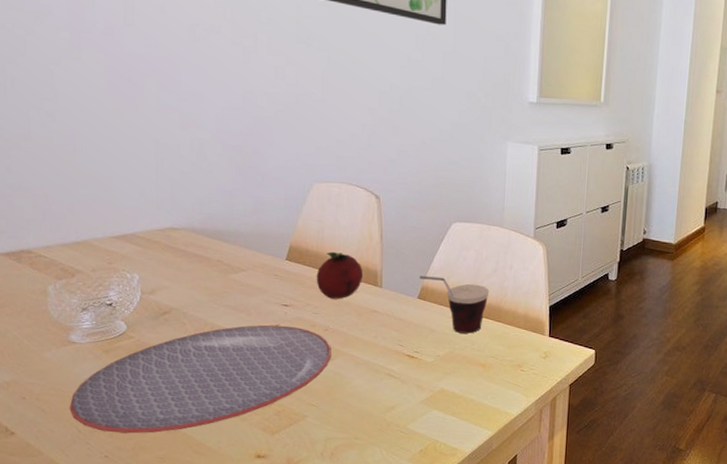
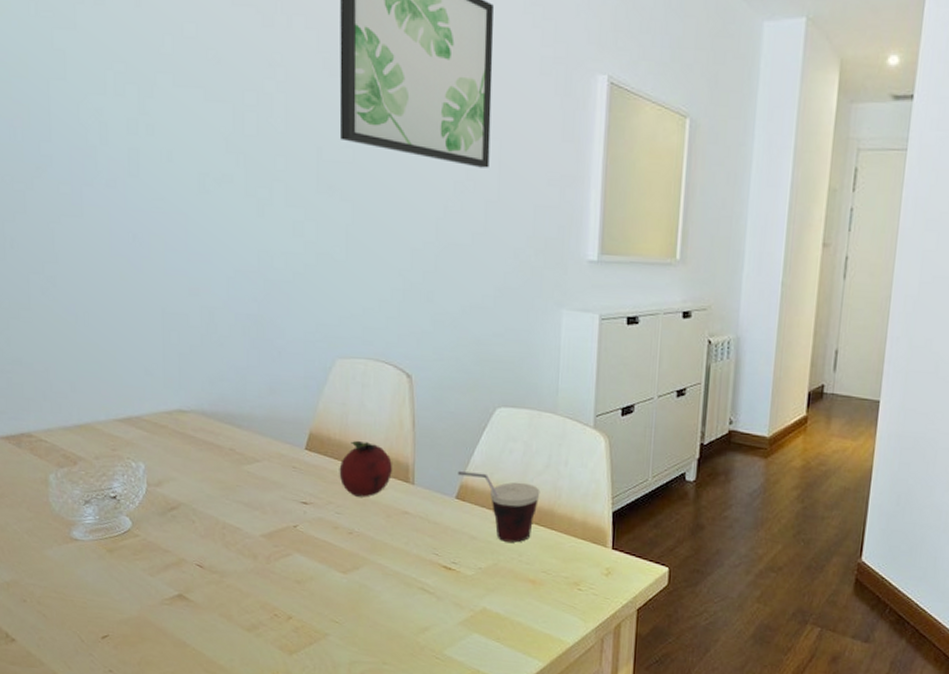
plate: present [69,325,331,434] -> none [71,525,356,647]

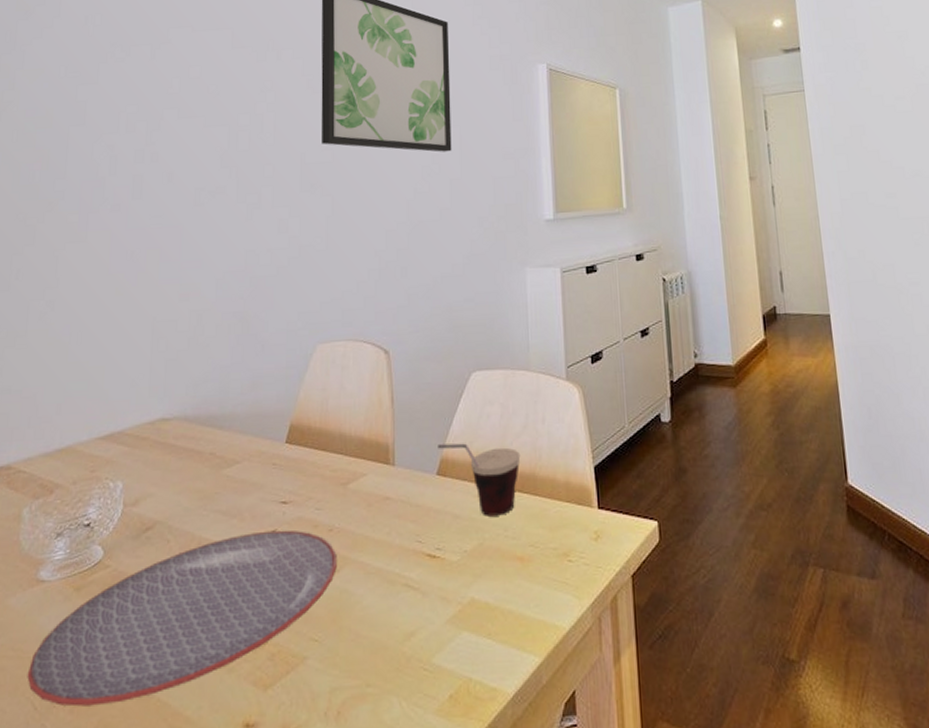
plate: none [71,525,356,647] -> present [27,530,337,707]
fruit: present [339,440,393,497] -> none [319,425,373,488]

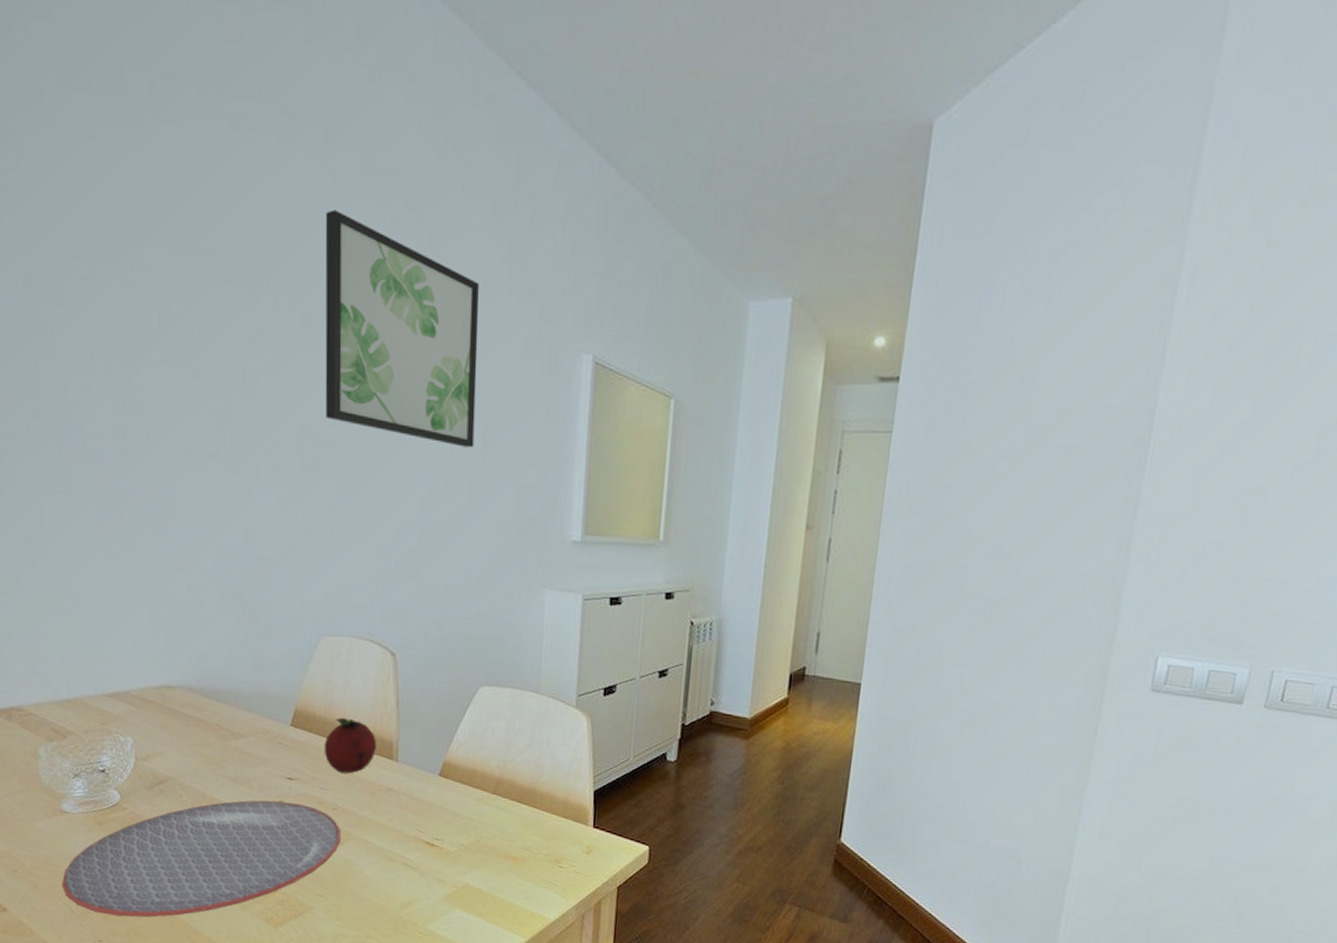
fruit: none [319,425,373,488] -> present [324,717,377,774]
cup: present [438,443,521,516] -> none [441,749,523,820]

